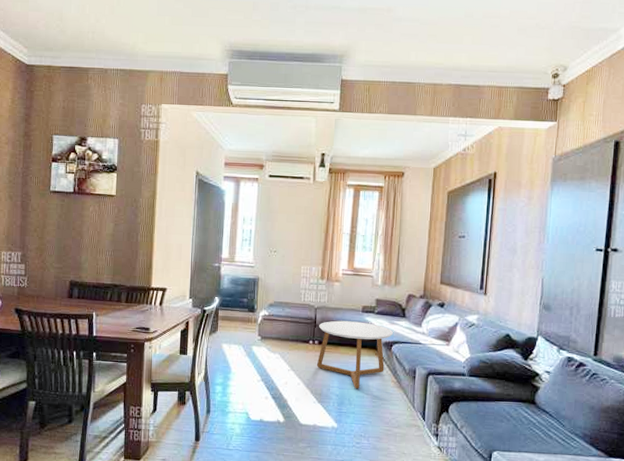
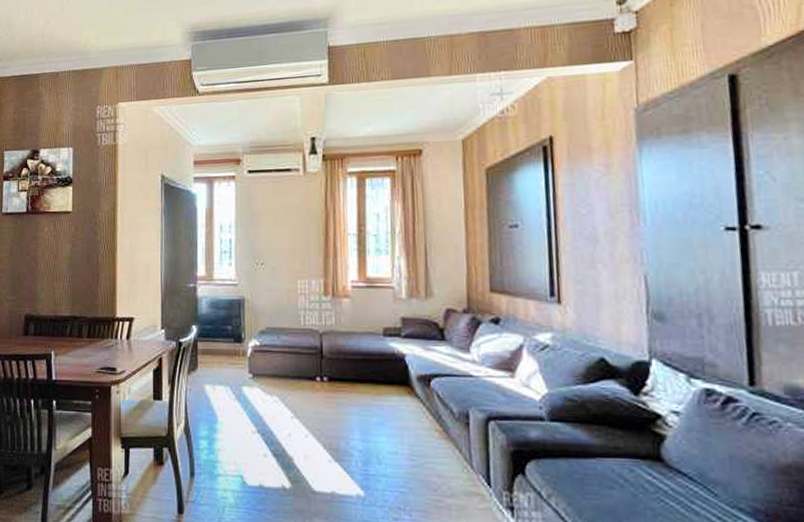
coffee table: present [316,320,394,389] -> none [327,349,431,442]

